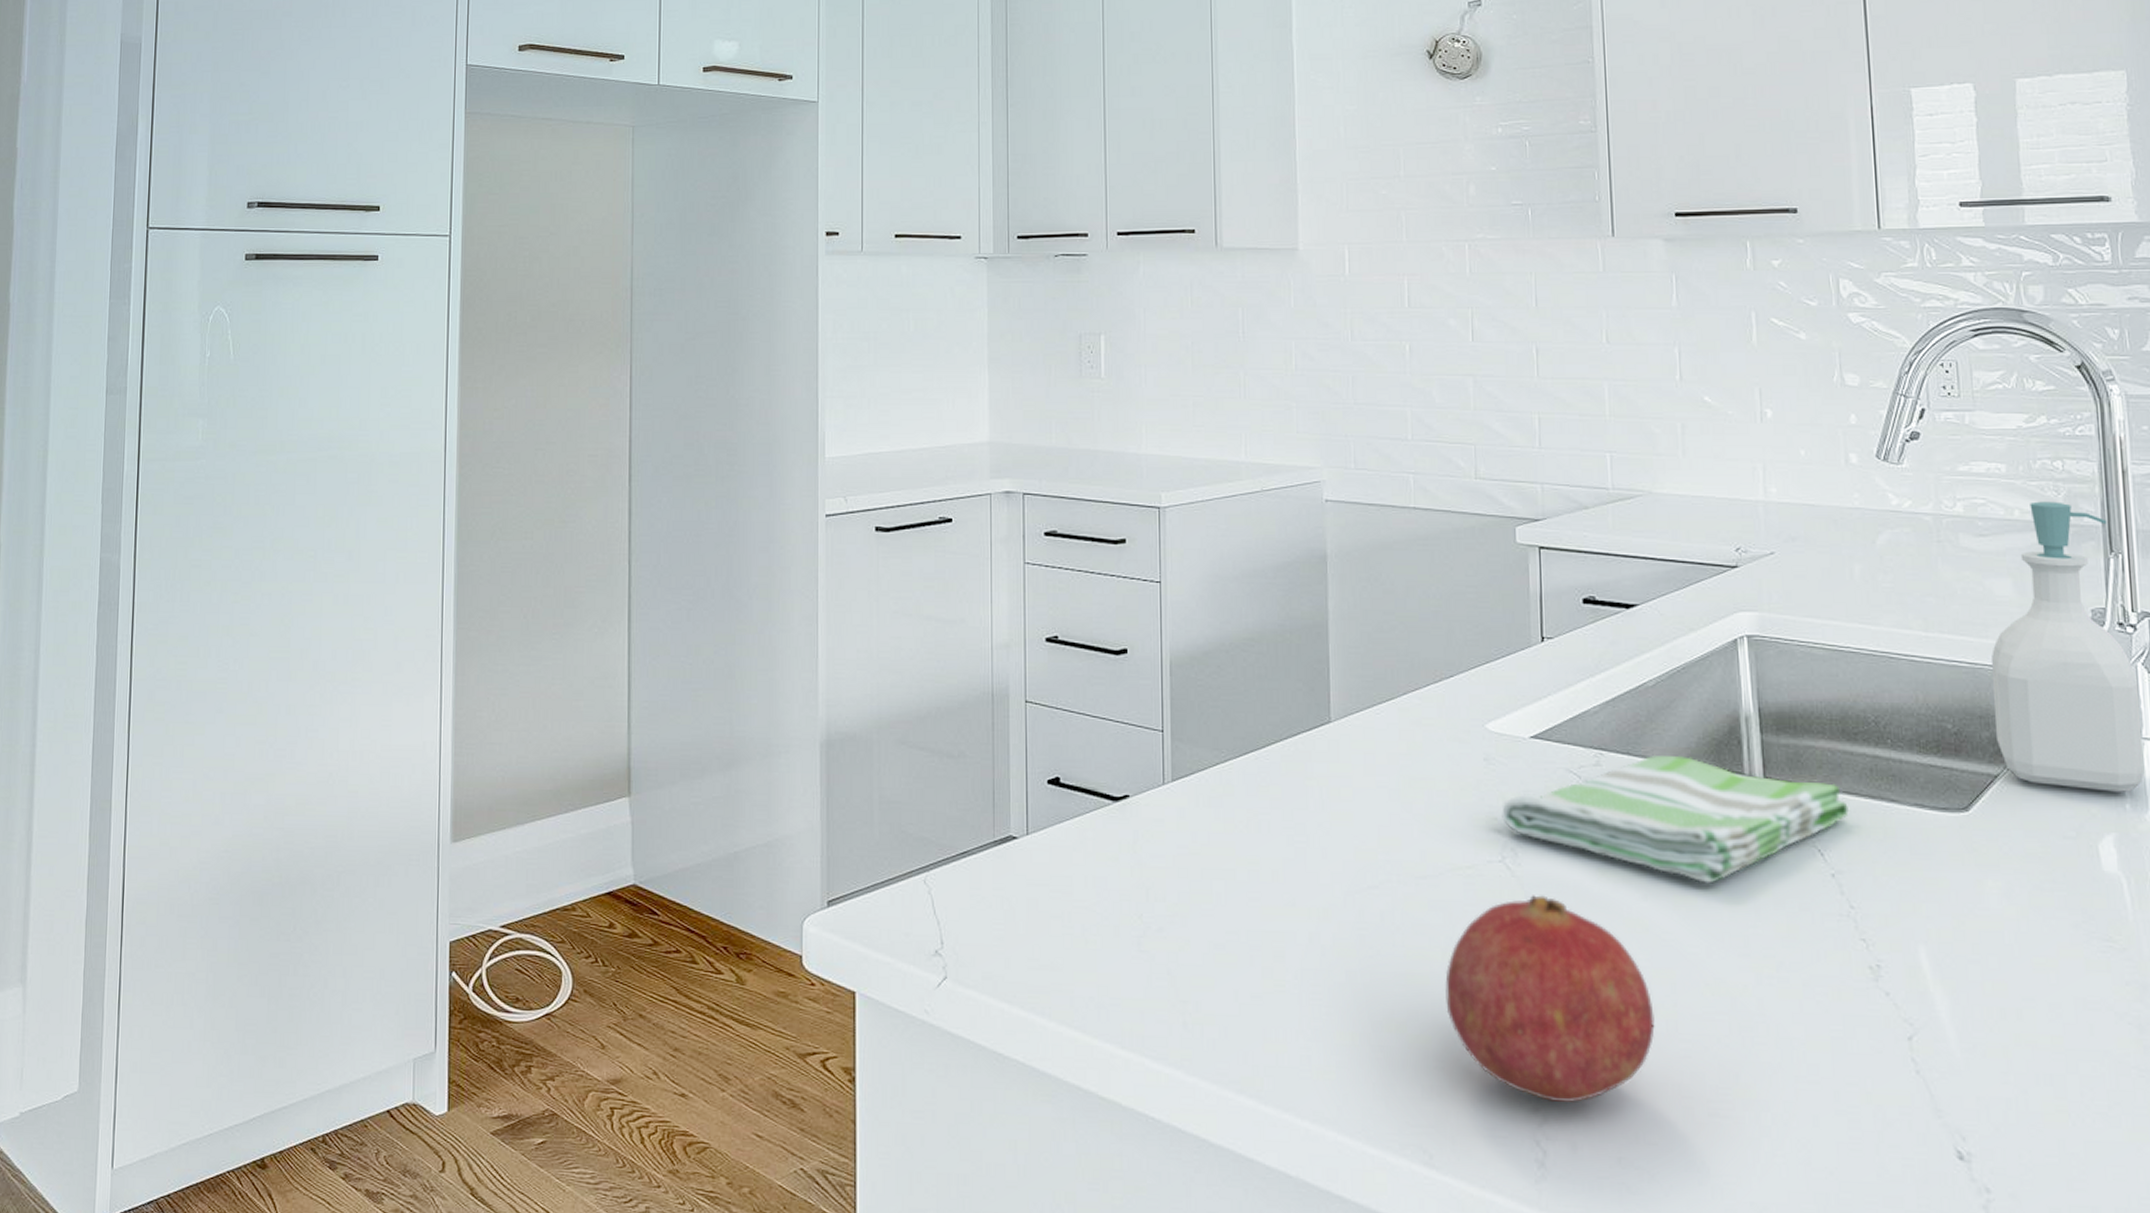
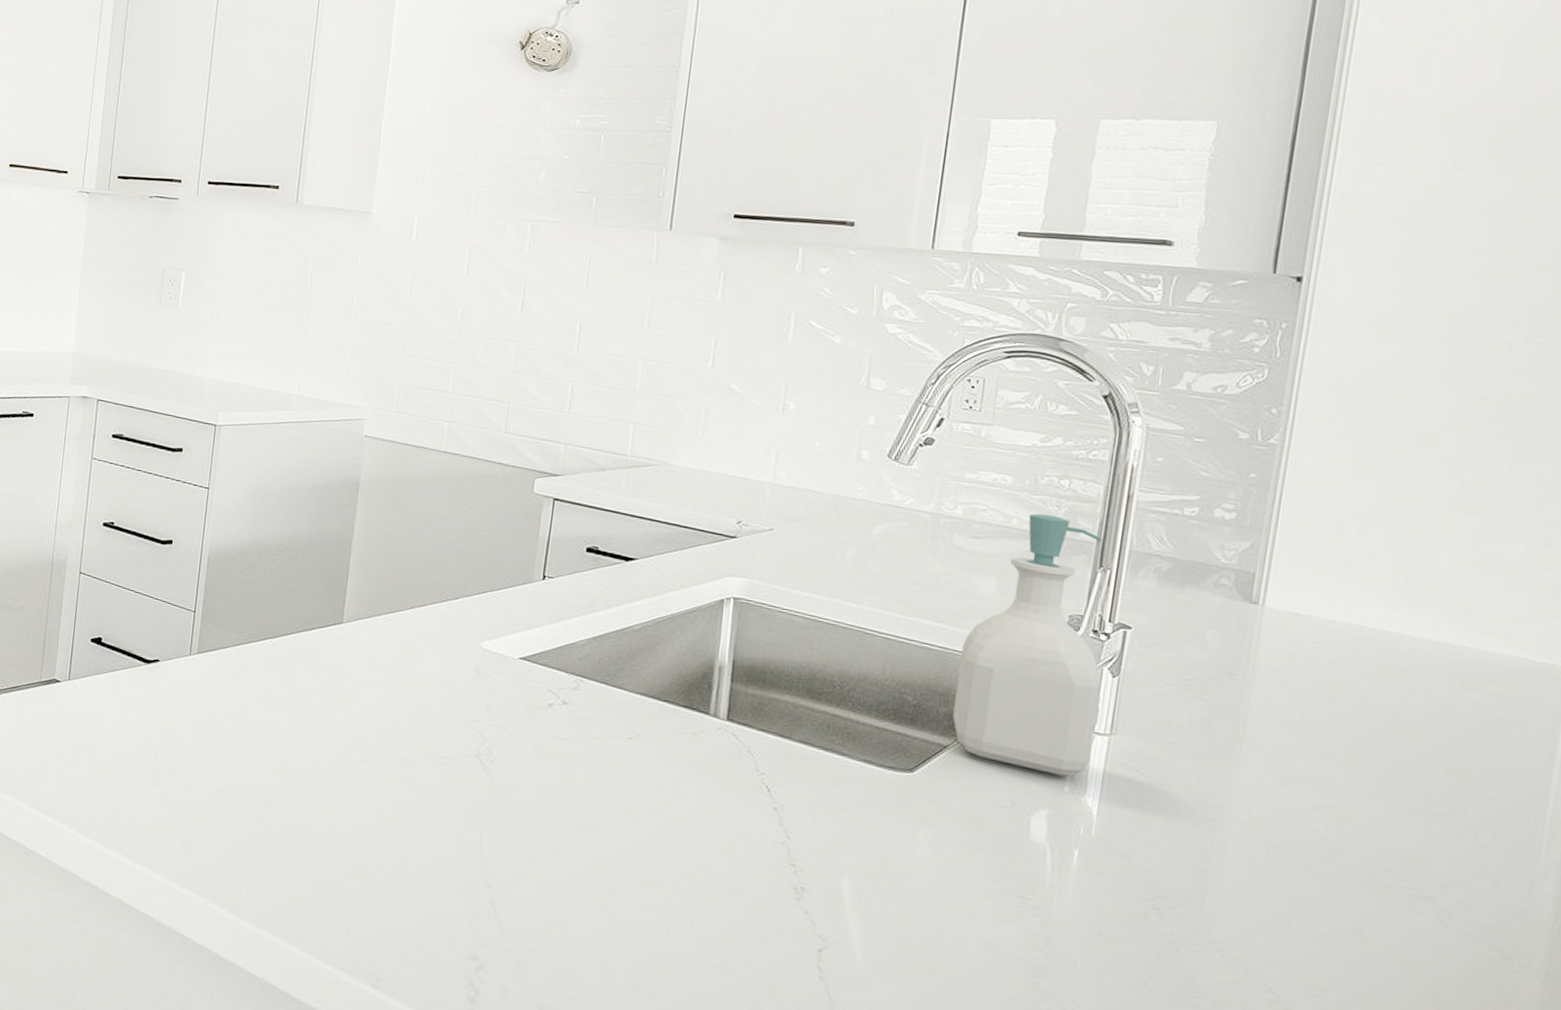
fruit: present [1445,895,1655,1102] -> none [409,787,592,957]
dish towel: present [1502,754,1850,884] -> none [483,687,802,800]

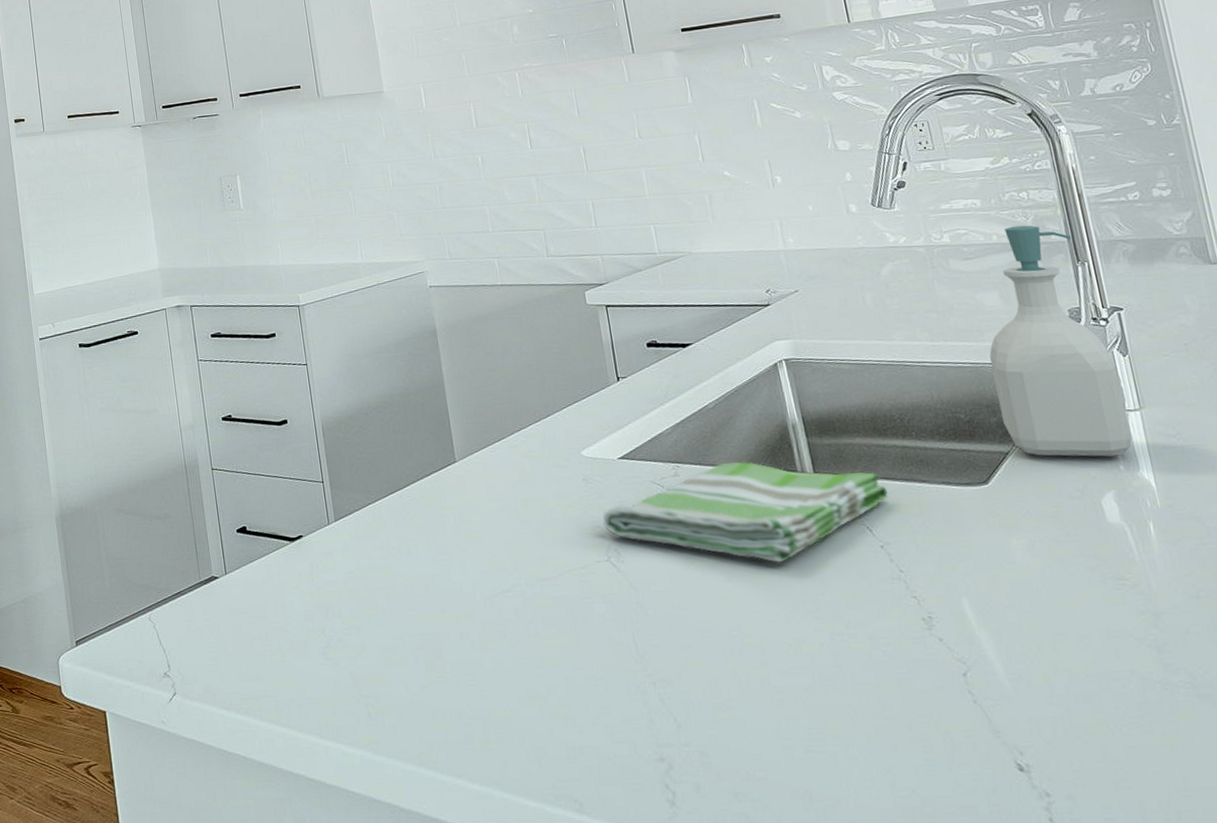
dish towel: none [483,687,802,800] -> present [603,461,889,563]

